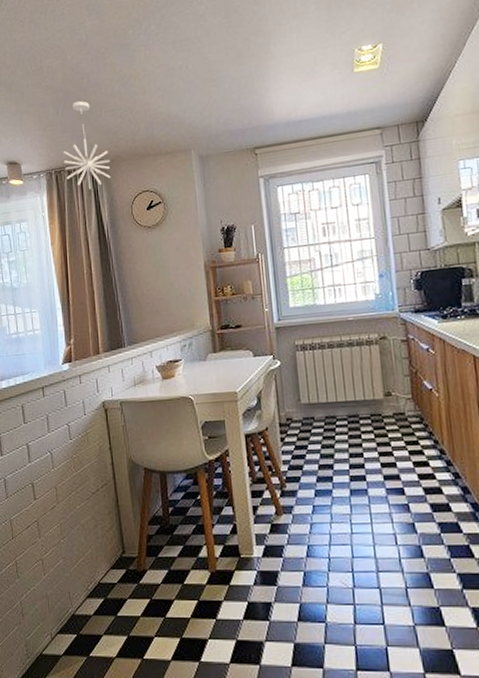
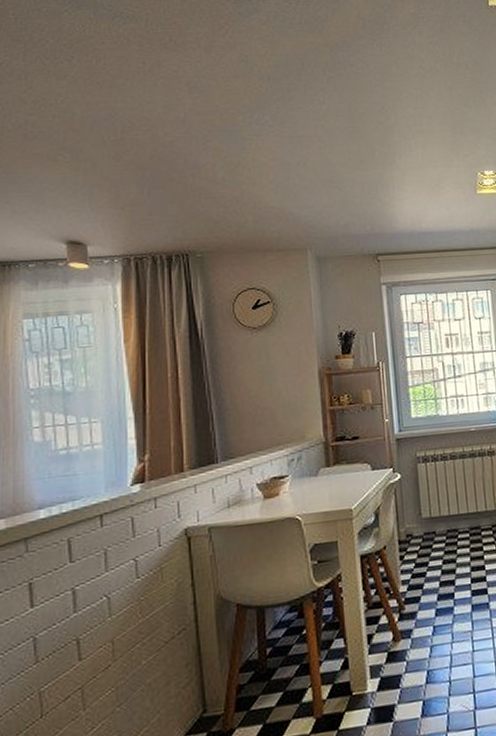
pendant light: present [63,100,111,190] -> none [146,182,209,282]

